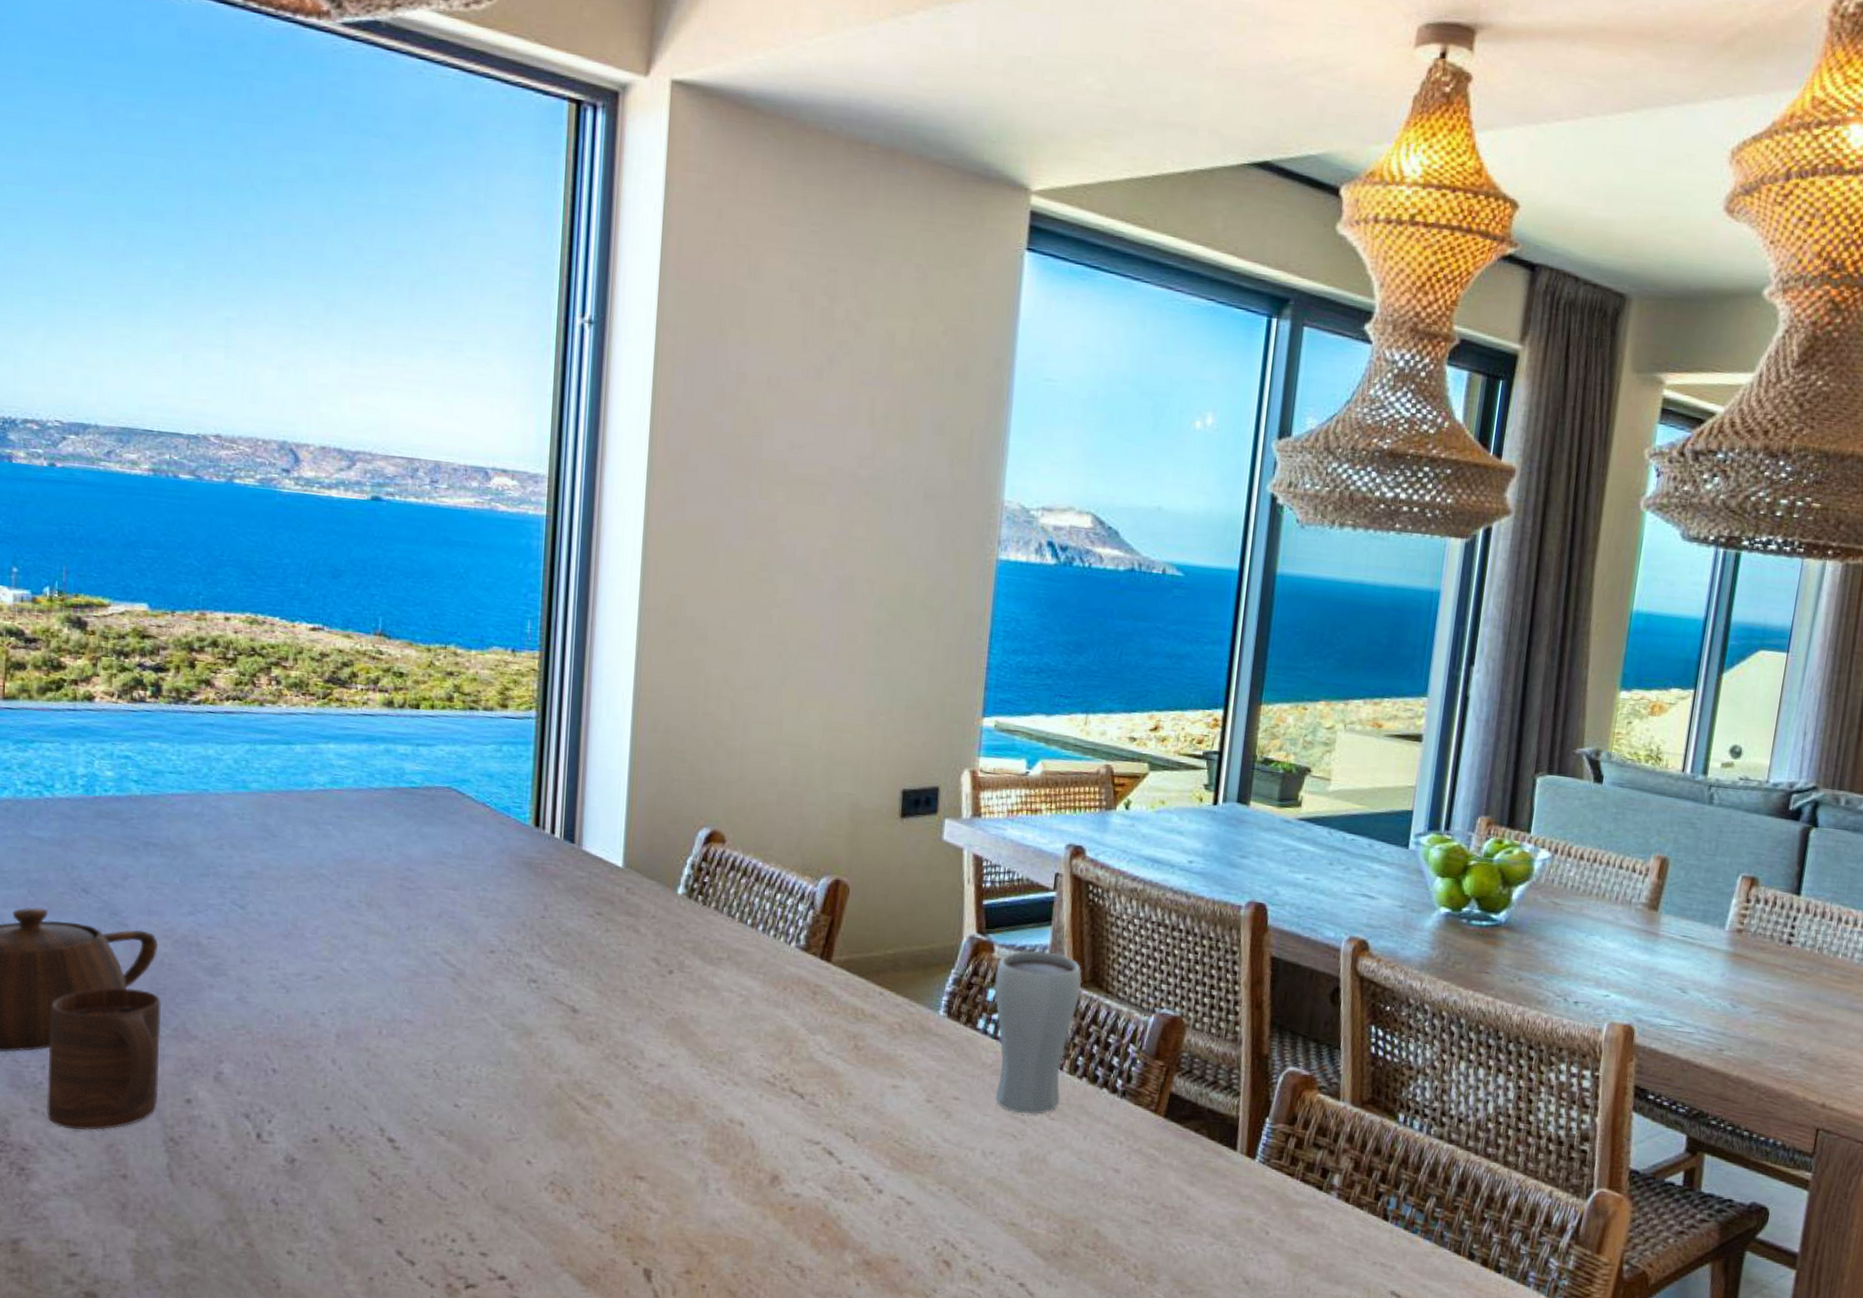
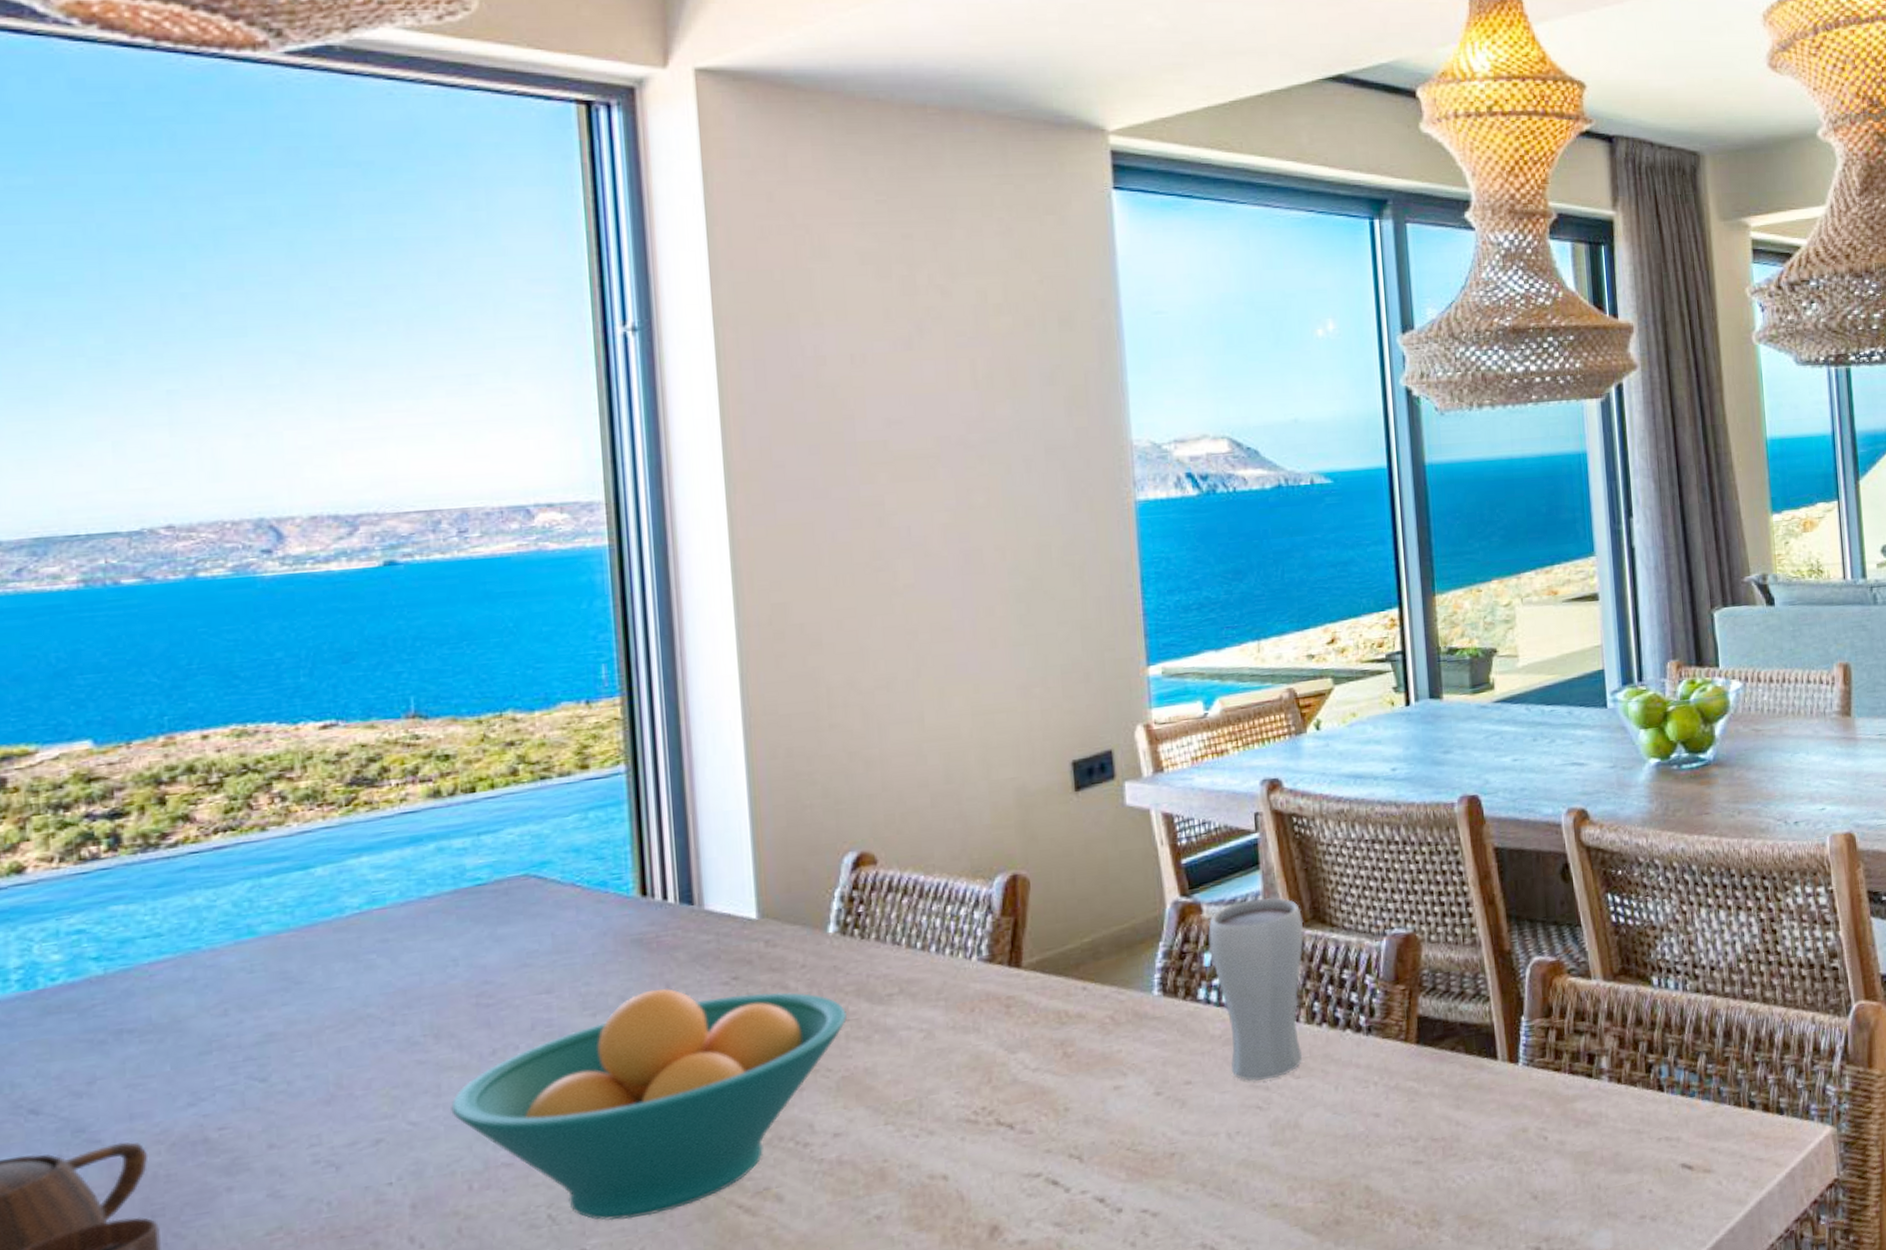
fruit bowl: none [373,906,683,1092] -> present [451,988,847,1221]

